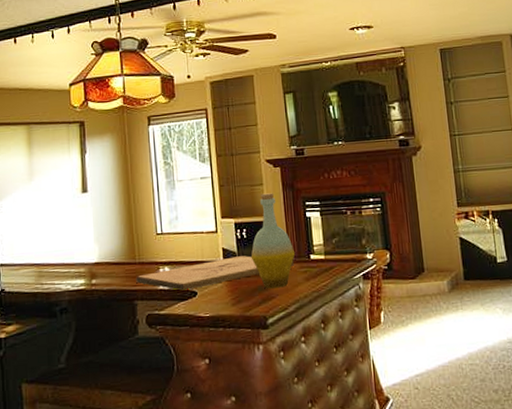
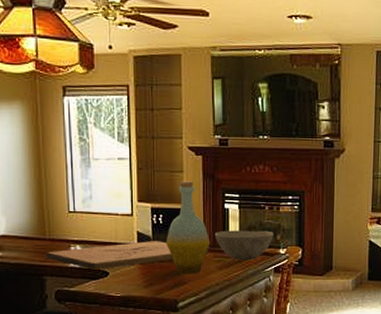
bowl: none [299,236,359,270] -> present [214,230,274,261]

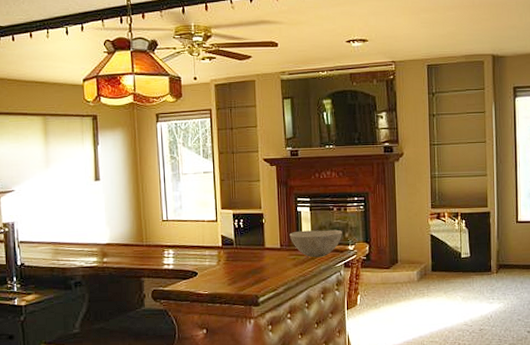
cutting board: present [45,241,208,270] -> none [143,243,284,271]
bottle: present [165,181,211,274] -> none [246,188,286,272]

